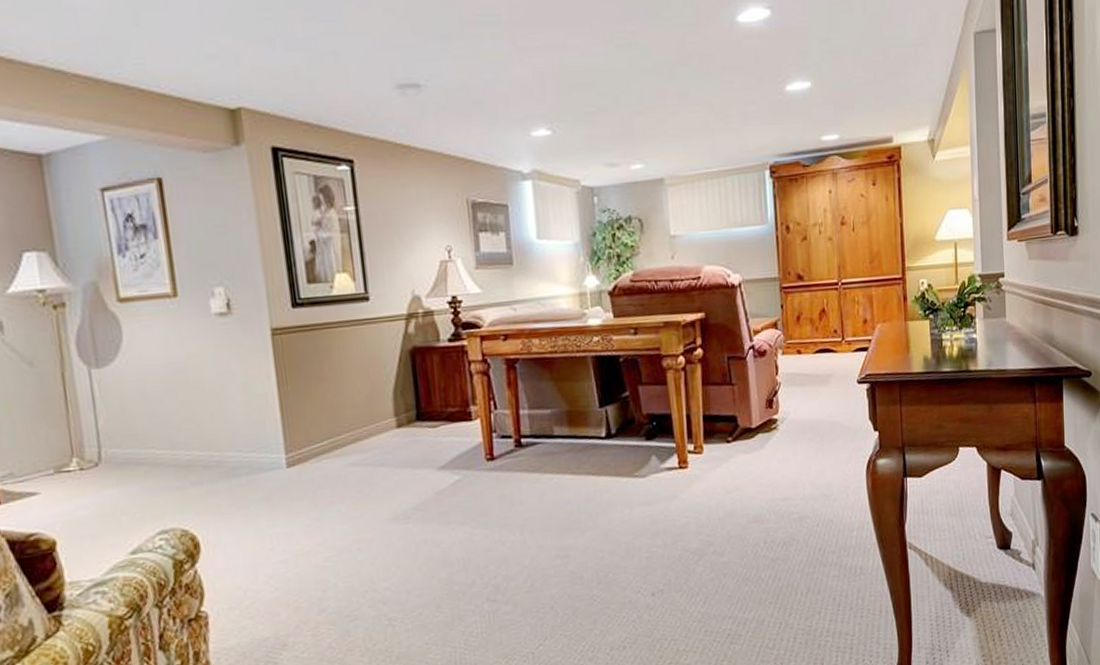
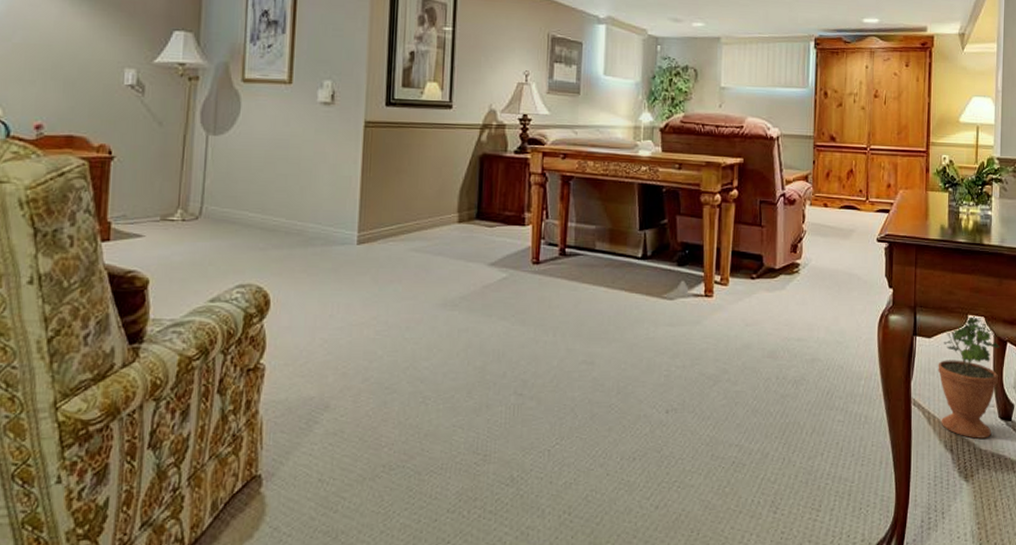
potted plant: none [931,447,994,573] -> present [937,315,1000,439]

